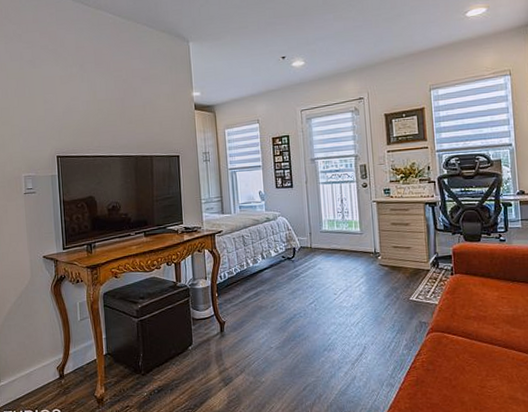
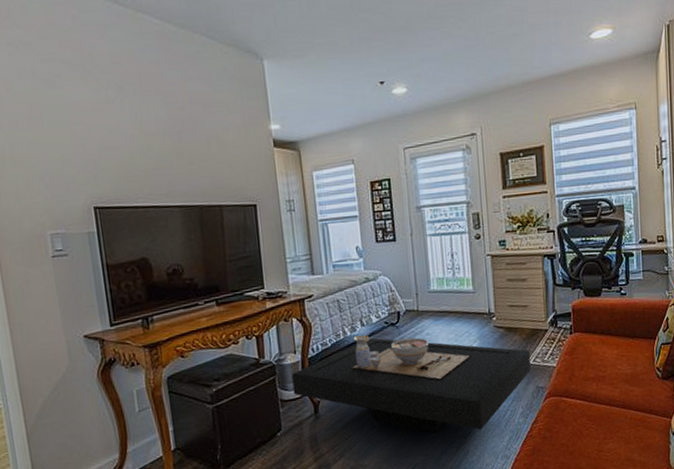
coffee table: none [202,266,414,358] -> present [291,335,531,433]

